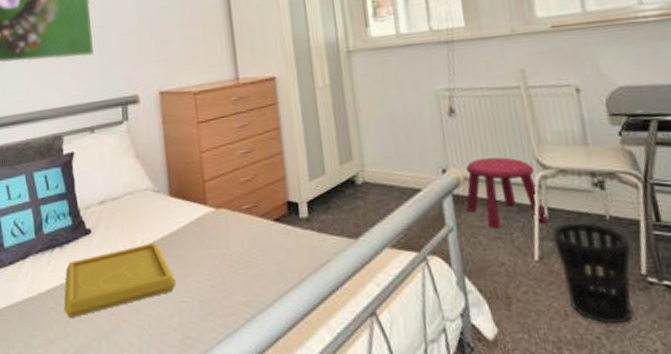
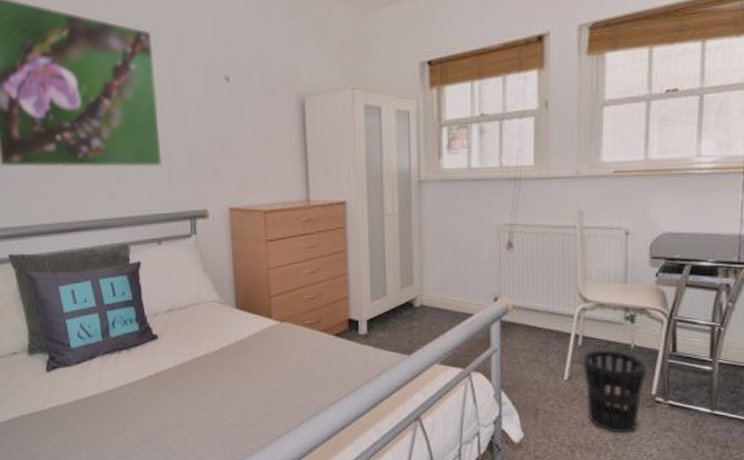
serving tray: present [64,243,176,318] -> none [131,350,239,413]
stool: present [465,157,548,229] -> none [511,290,581,352]

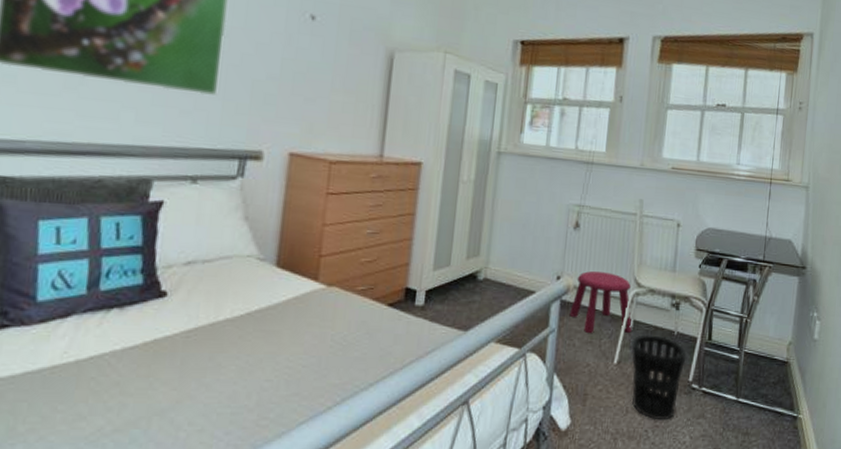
stool: none [511,290,581,352] -> present [569,271,632,334]

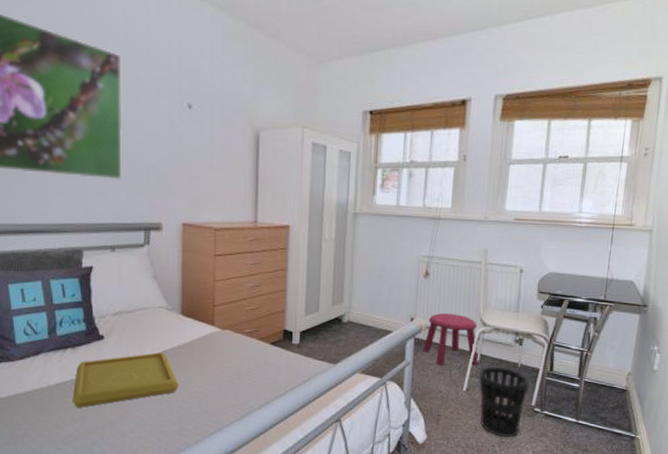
serving tray: none [109,315,263,390] -> present [72,352,179,408]

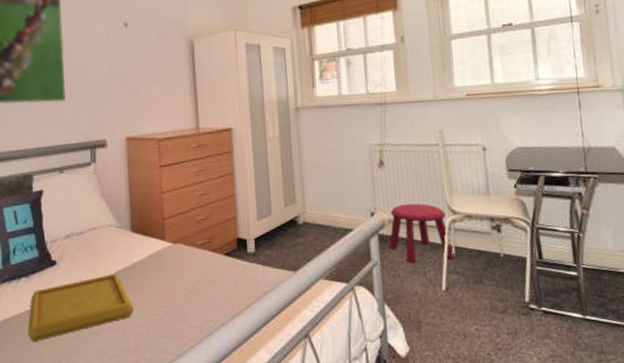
wastebasket: present [478,366,529,438] -> none [457,259,519,343]

